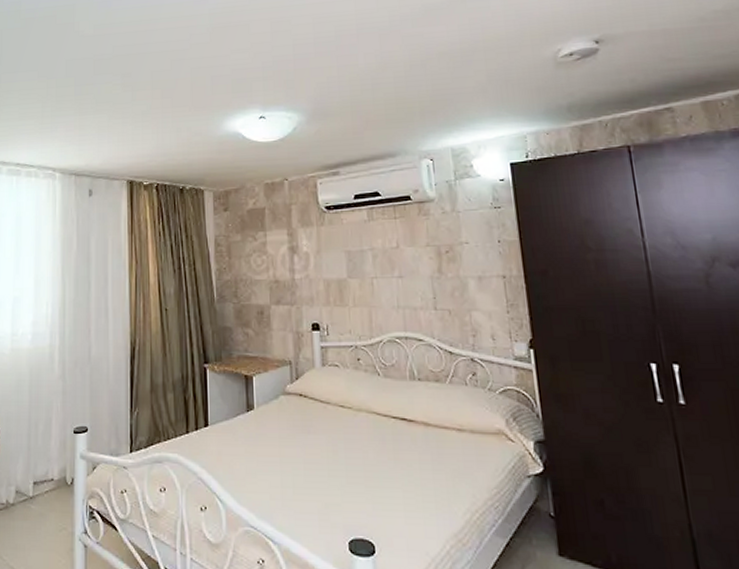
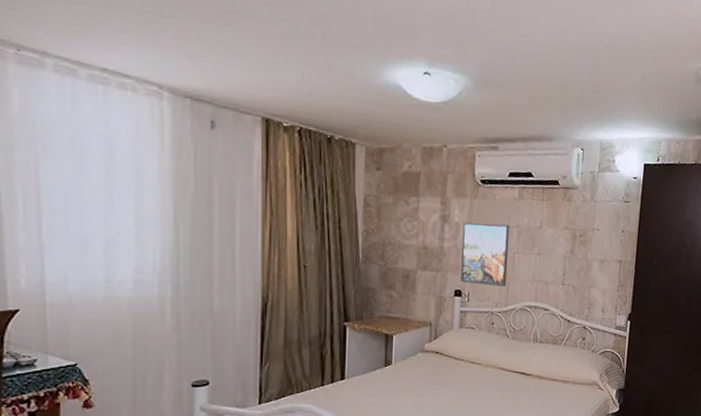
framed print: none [312,249,368,316] -> present [460,223,509,286]

